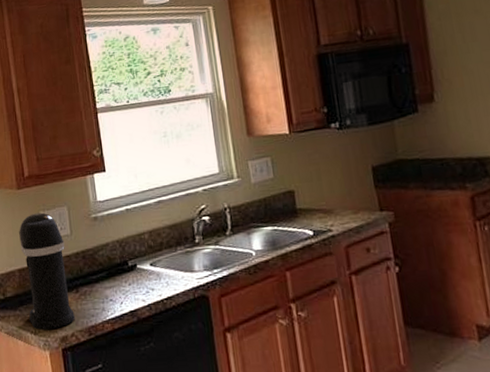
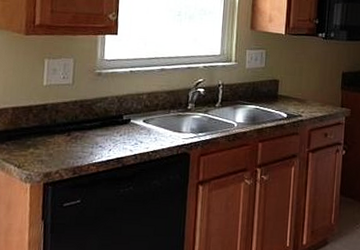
coffee maker: present [19,212,75,330] -> none [15,59,65,165]

